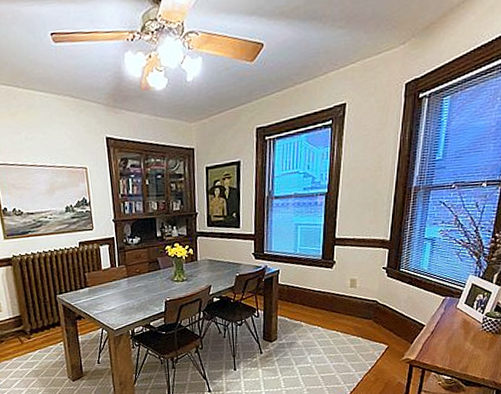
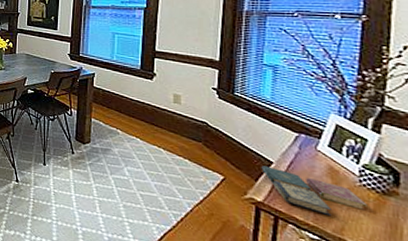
book: none [416,329,486,359] -> present [261,166,369,216]

